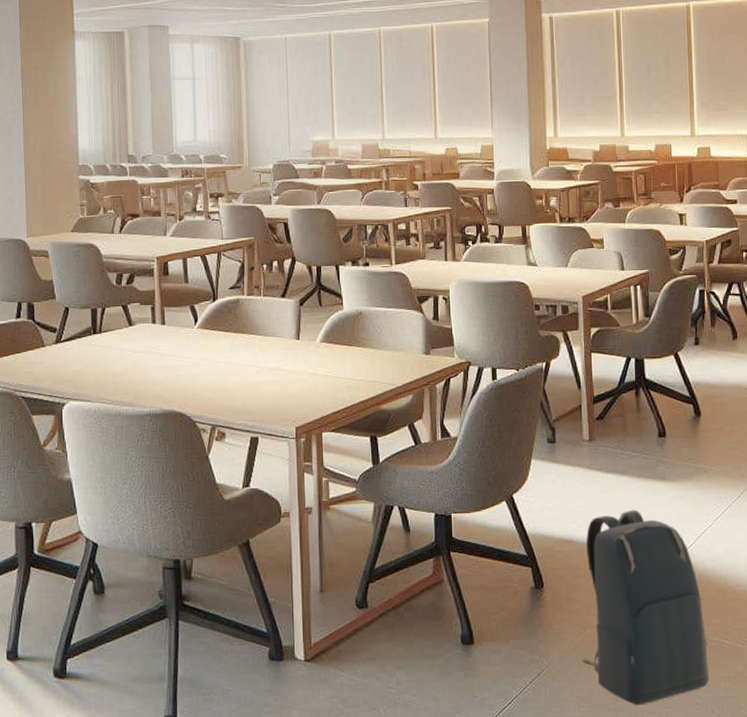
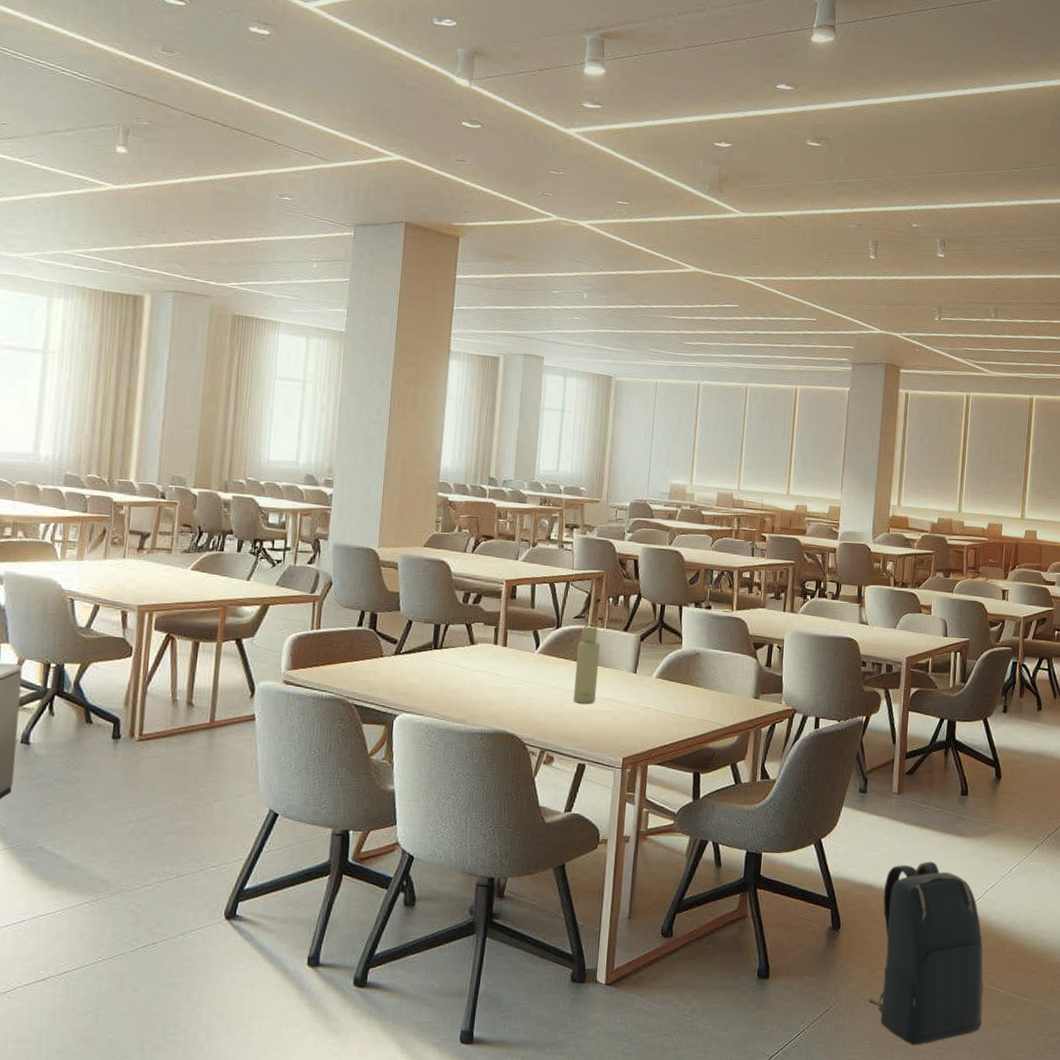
bottle: none [237,292,261,375] -> present [573,623,601,704]

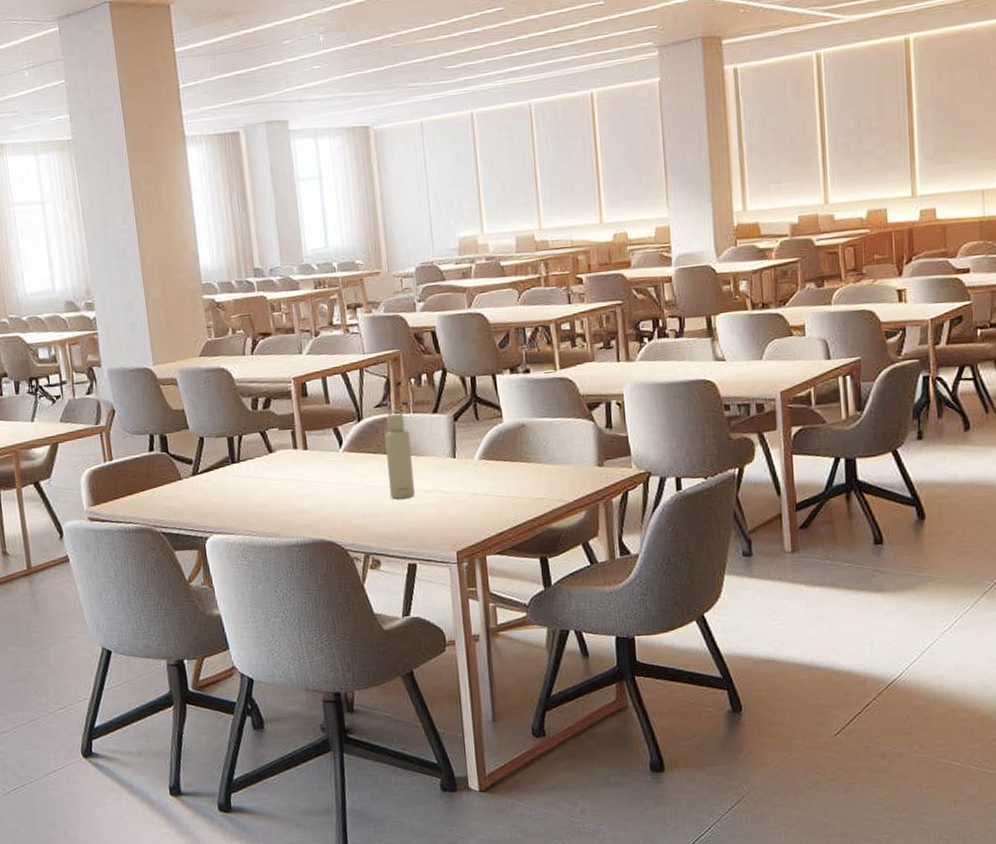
backpack: present [868,861,984,1046] -> none [788,625,936,832]

